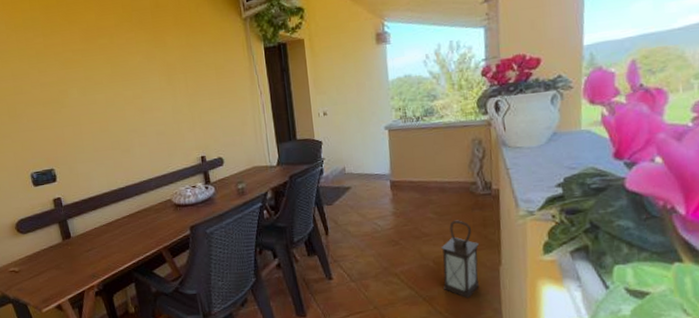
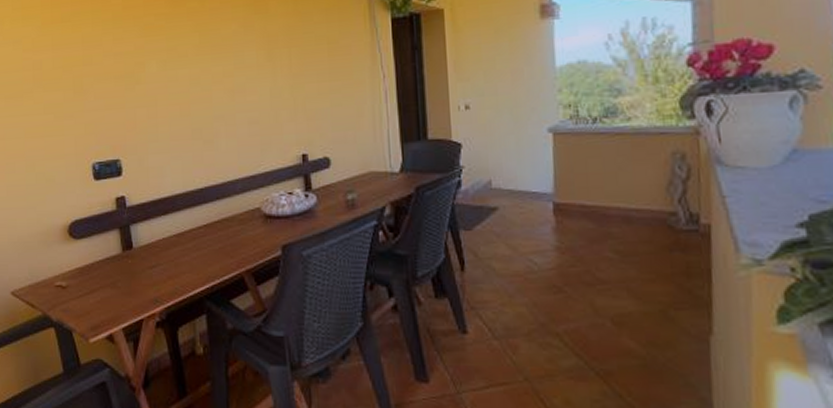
lantern: present [441,220,480,299] -> none [623,264,681,379]

